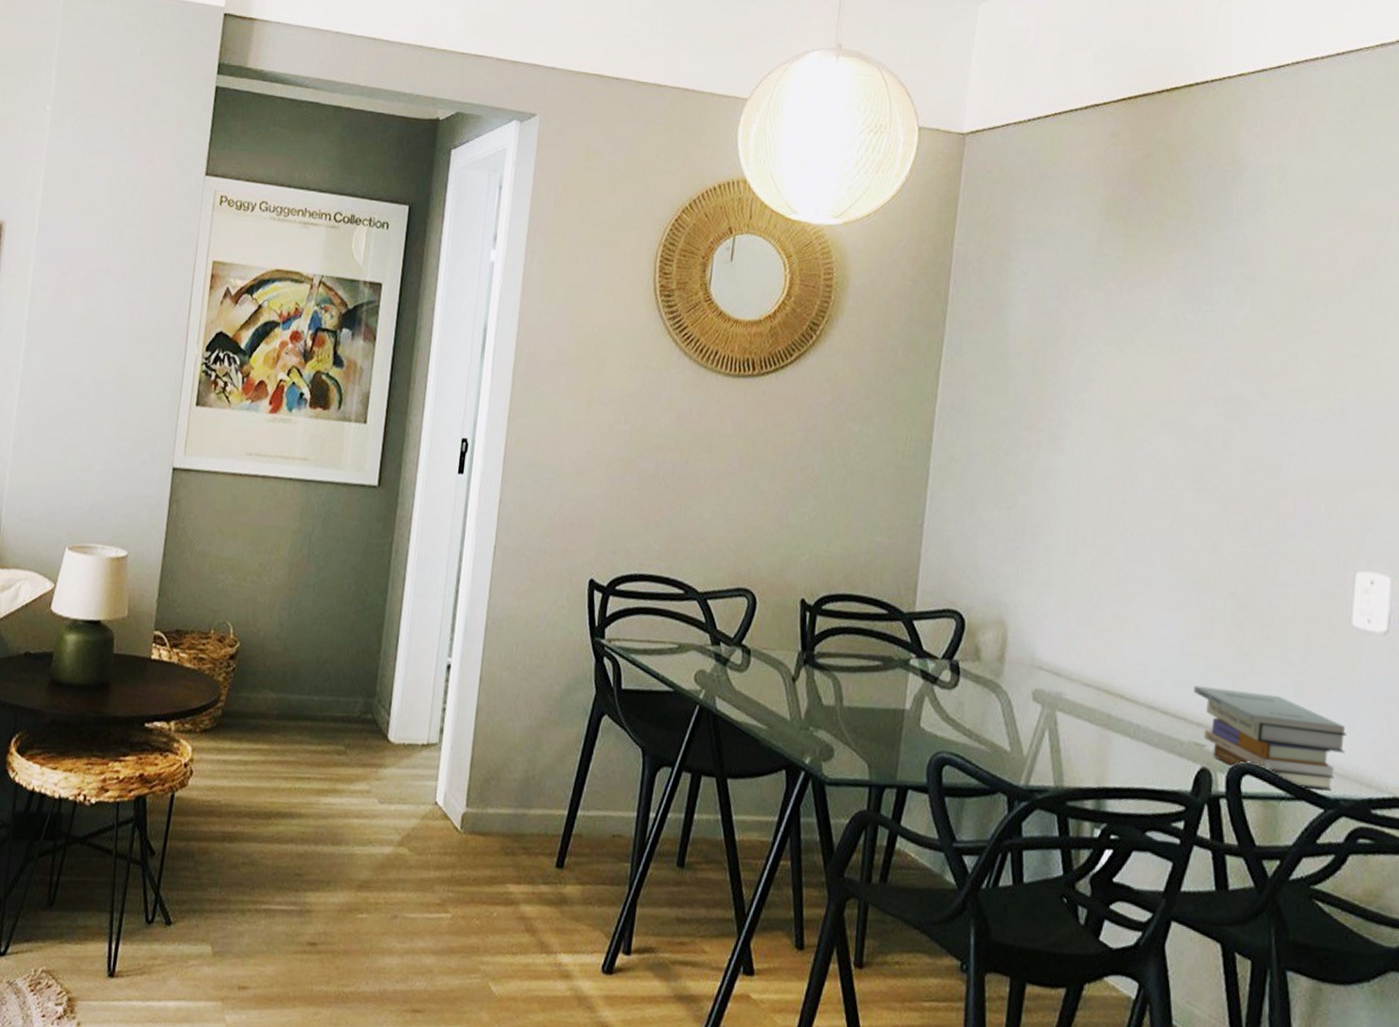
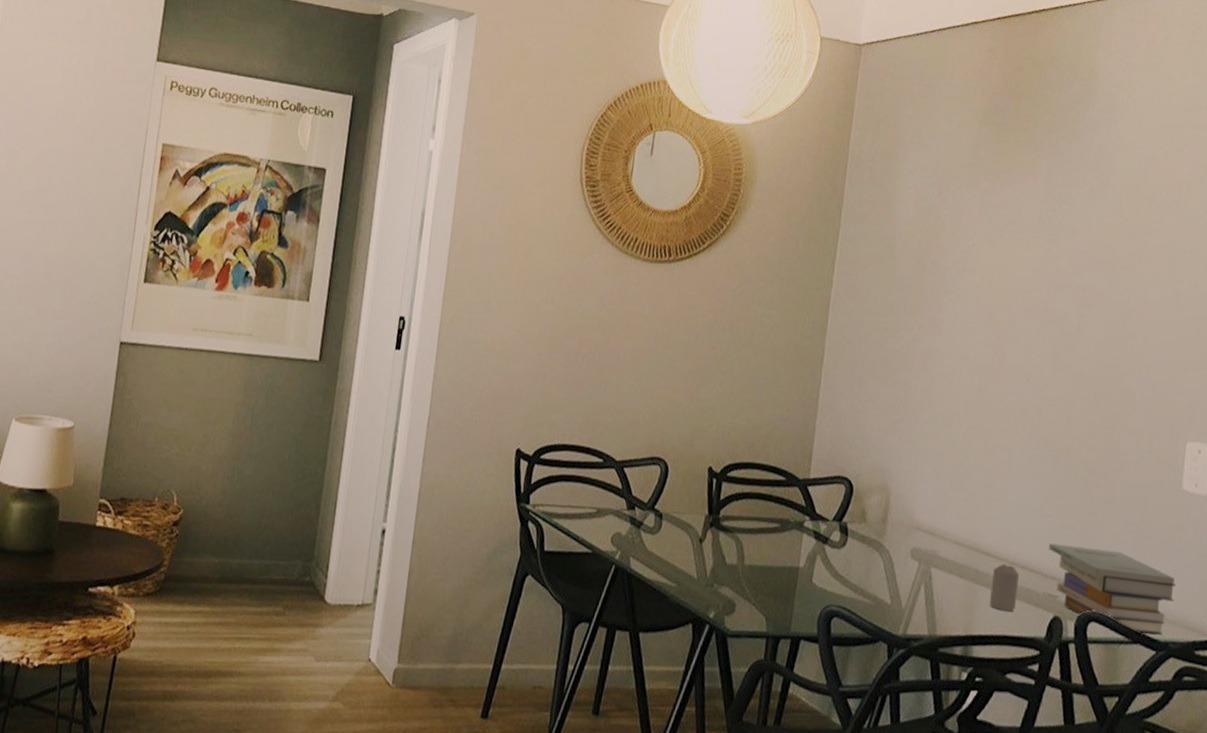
candle: none [1126,708,1160,762] -> present [990,563,1020,611]

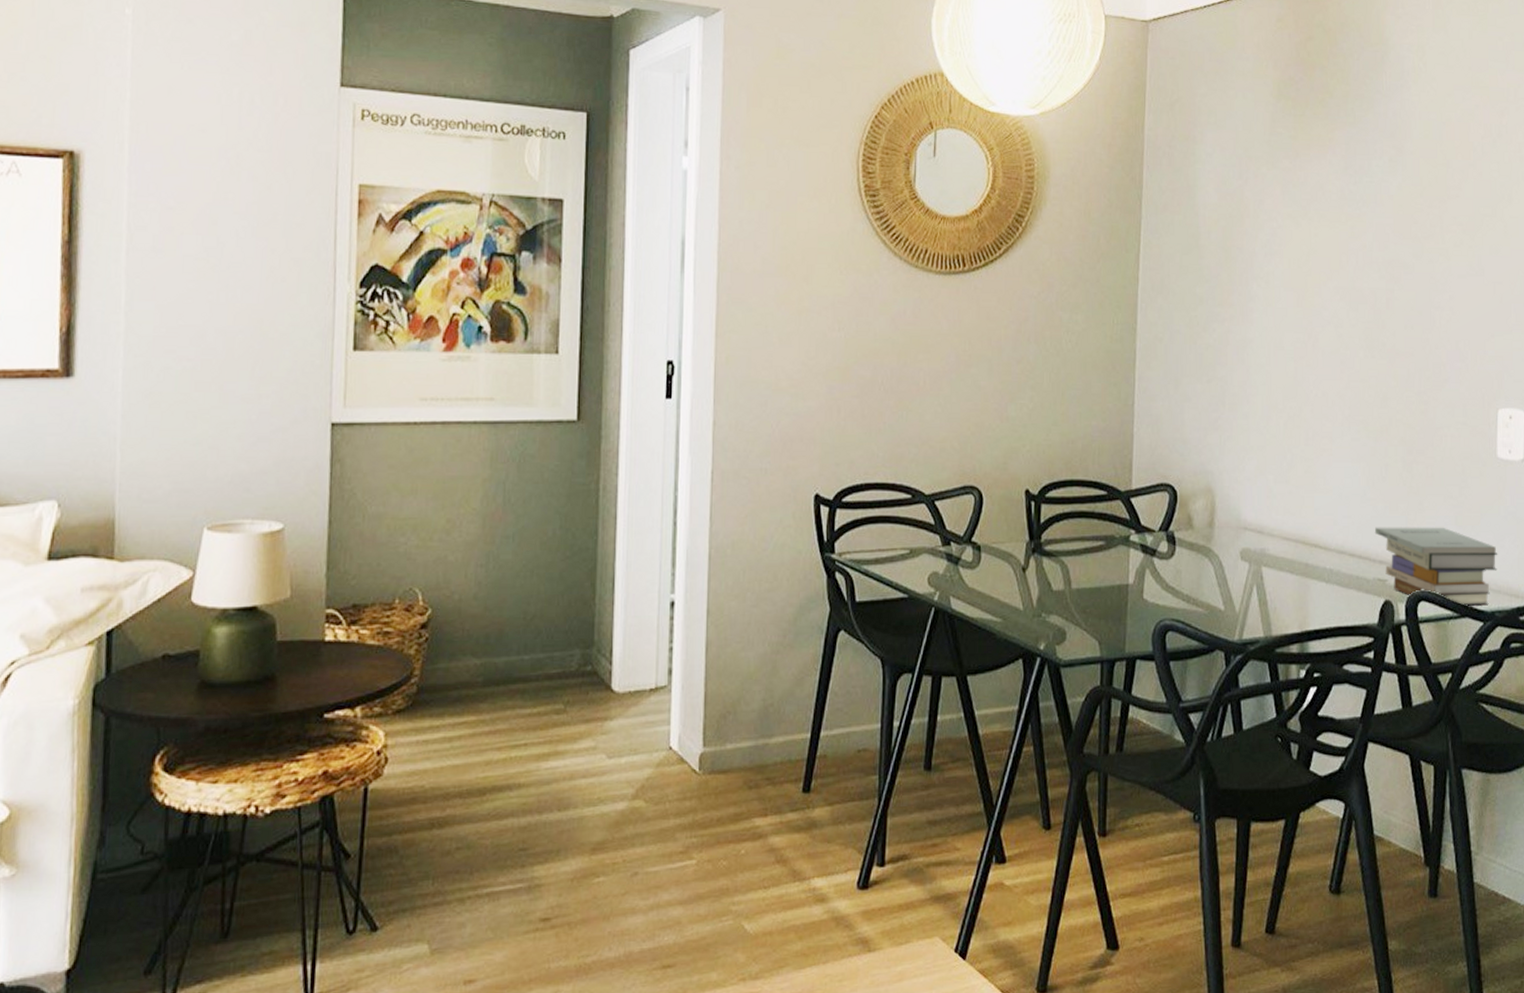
candle: present [990,563,1020,611] -> none [1322,553,1349,601]

